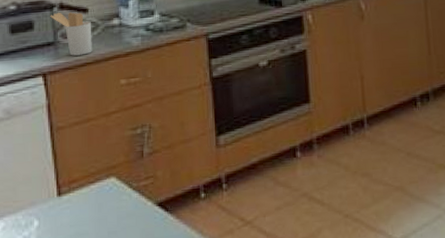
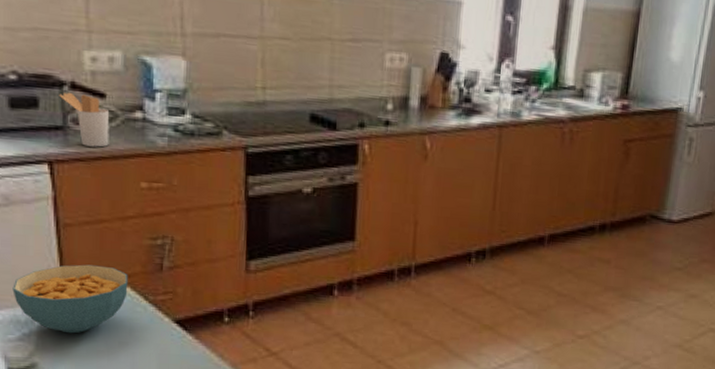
cereal bowl: none [14,161,114,231] -> present [12,264,128,334]

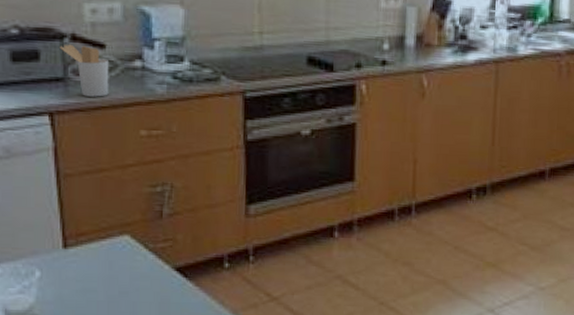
cereal bowl: present [12,264,128,334] -> none [13,214,128,285]

